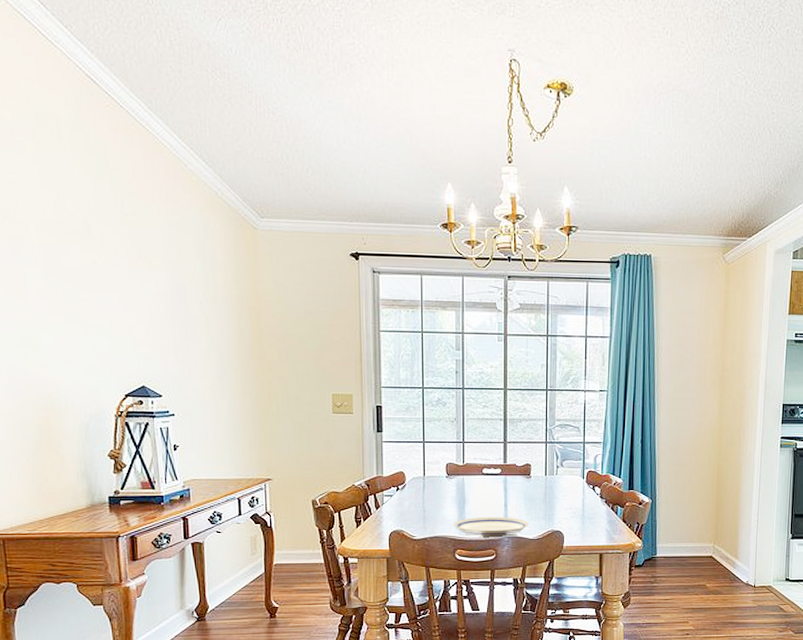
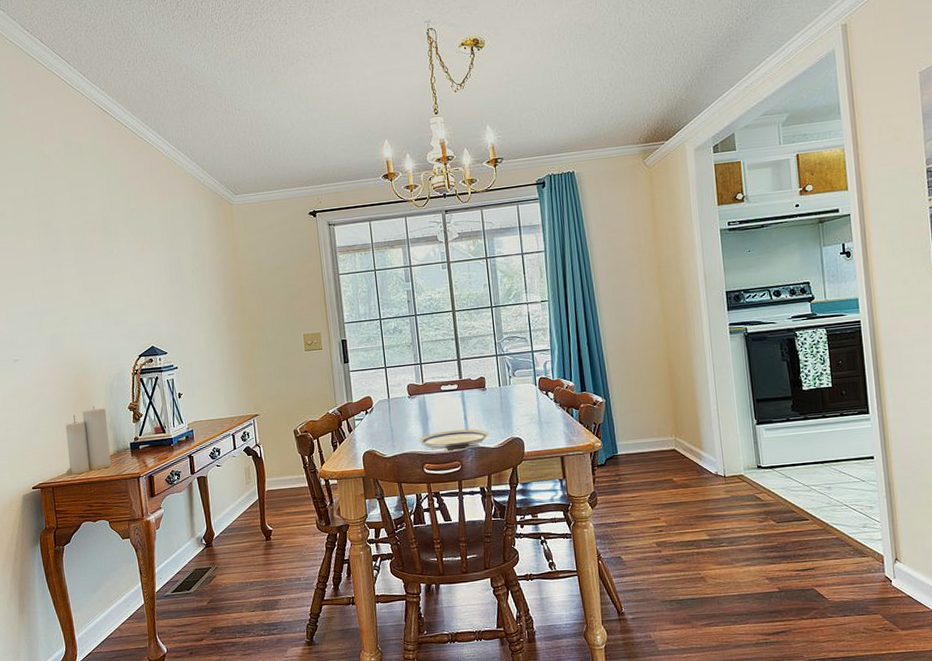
candle: none [21,449,83,527] -> present [65,406,112,475]

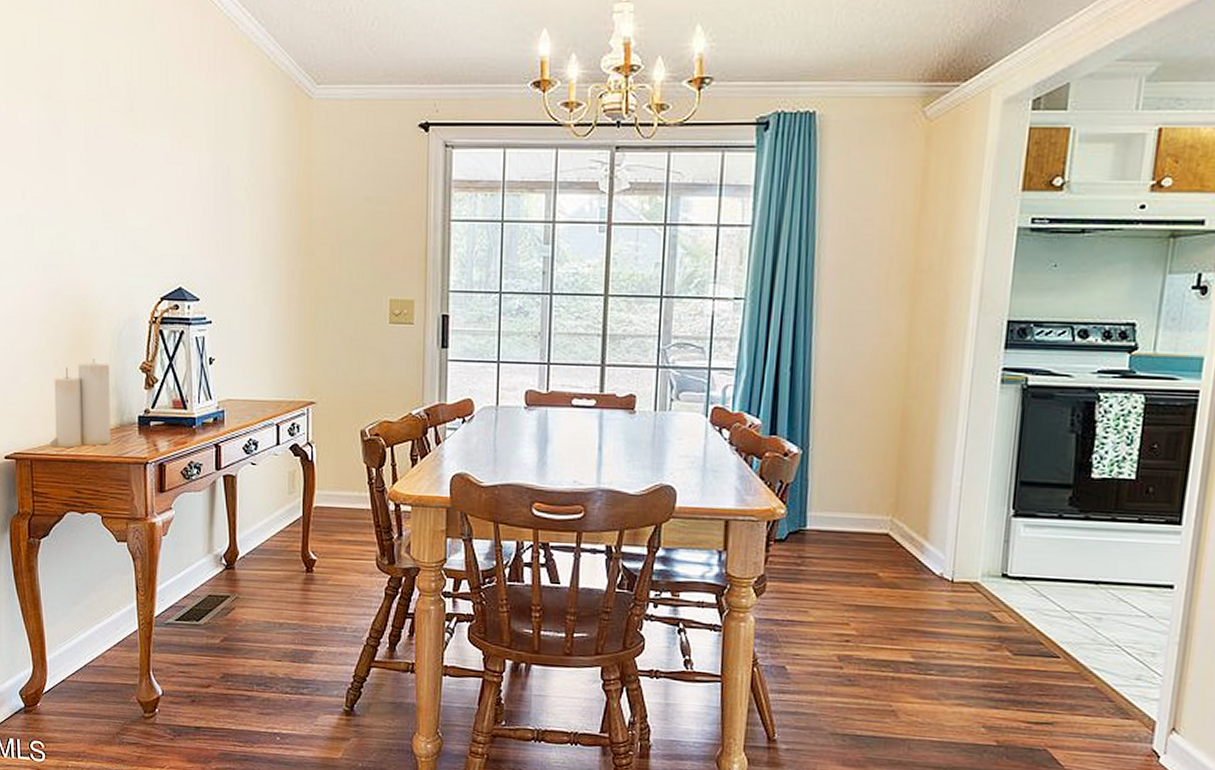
plate: present [419,429,490,450] -> none [531,461,631,490]

